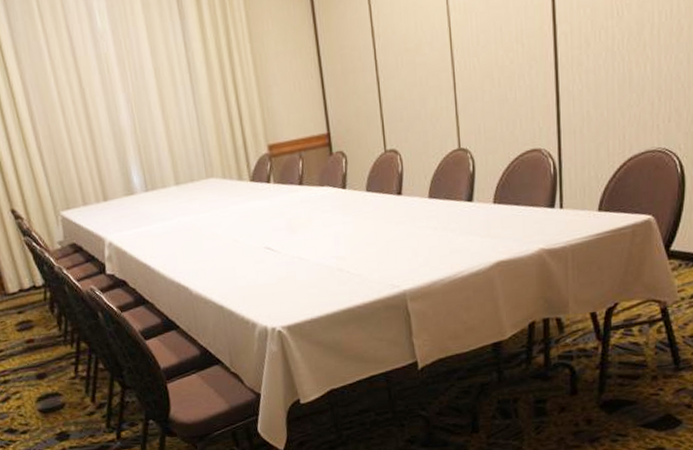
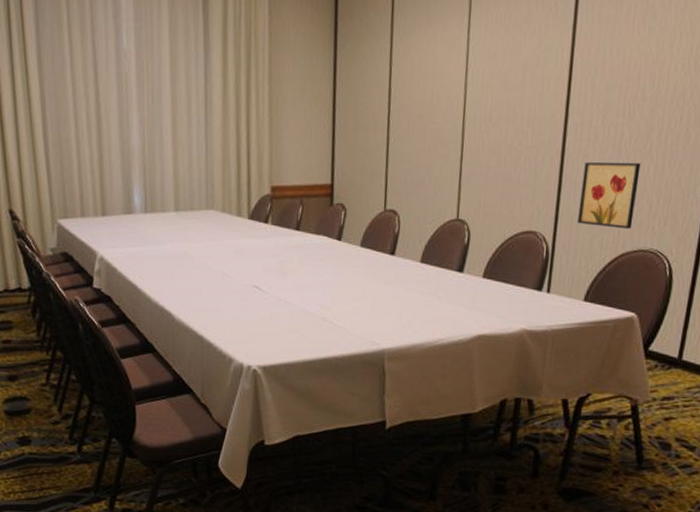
wall art: none [579,62,637,135] -> present [577,161,641,229]

